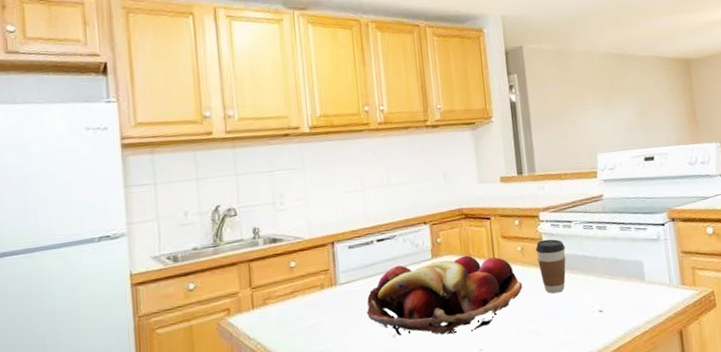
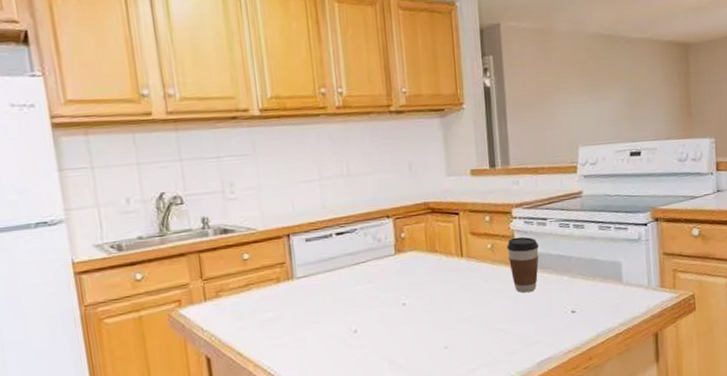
fruit basket: present [366,255,523,336] -> none [325,251,492,332]

